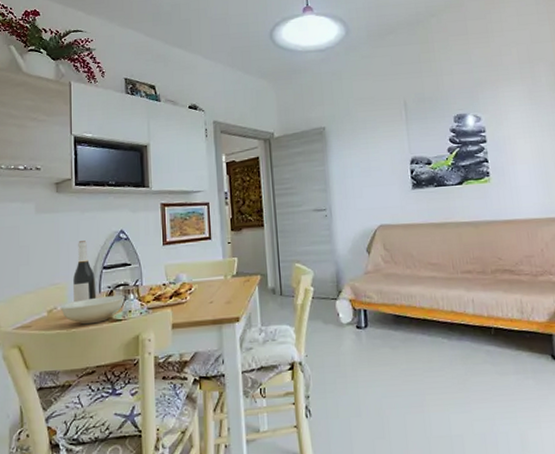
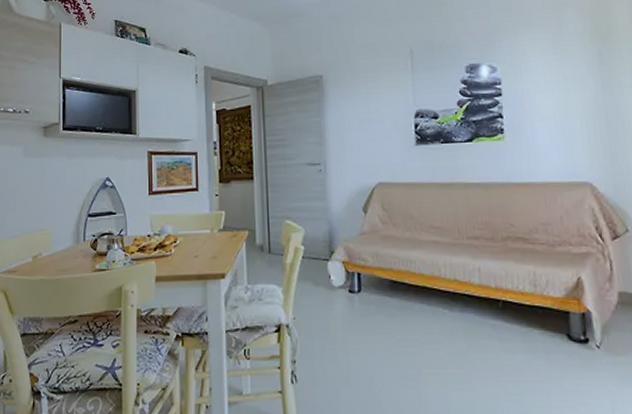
bowl: present [60,295,125,325] -> none [45,244,109,273]
wine bottle: present [72,241,97,303] -> none [57,187,81,250]

